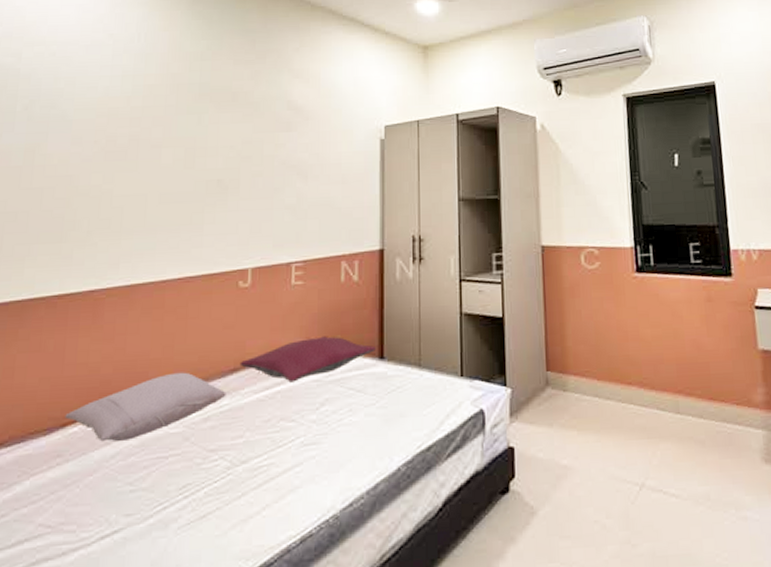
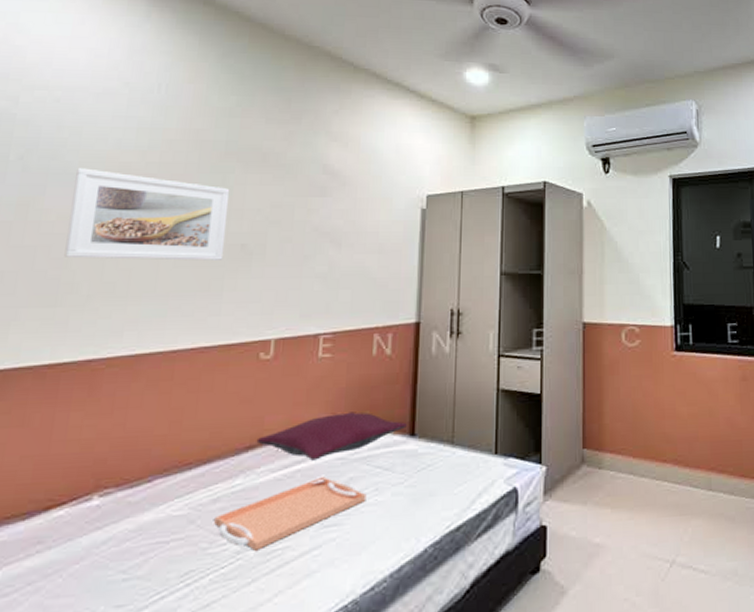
pillow: present [65,372,226,442] -> none [49,449,240,527]
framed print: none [66,115,205,198] -> present [64,168,230,261]
serving tray: none [206,397,342,467] -> present [214,476,367,551]

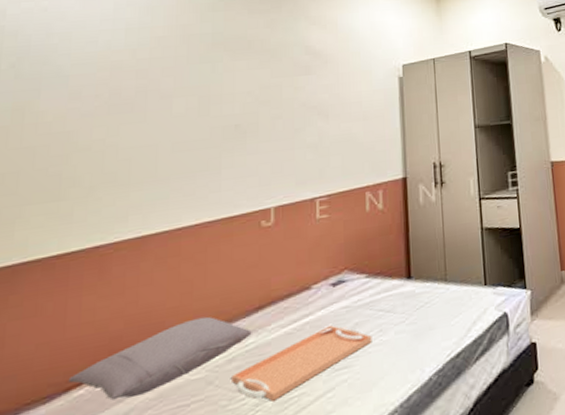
pillow: none [49,449,240,527] -> present [68,316,252,401]
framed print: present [64,168,230,261] -> none [64,70,220,154]
pillow: present [256,412,407,461] -> none [265,263,403,313]

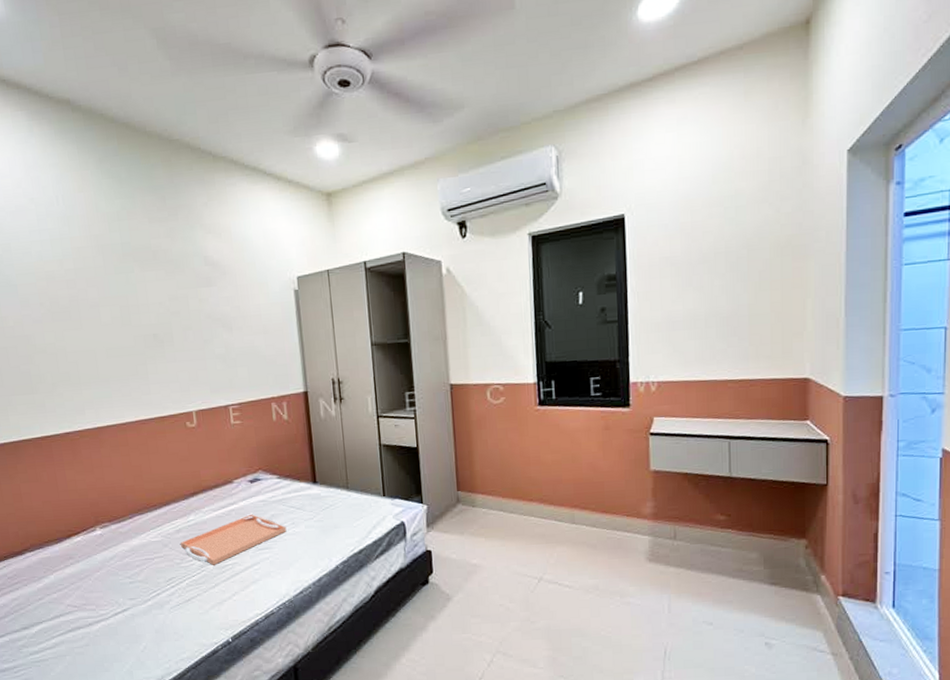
pillow: present [68,316,252,401] -> none [68,495,191,548]

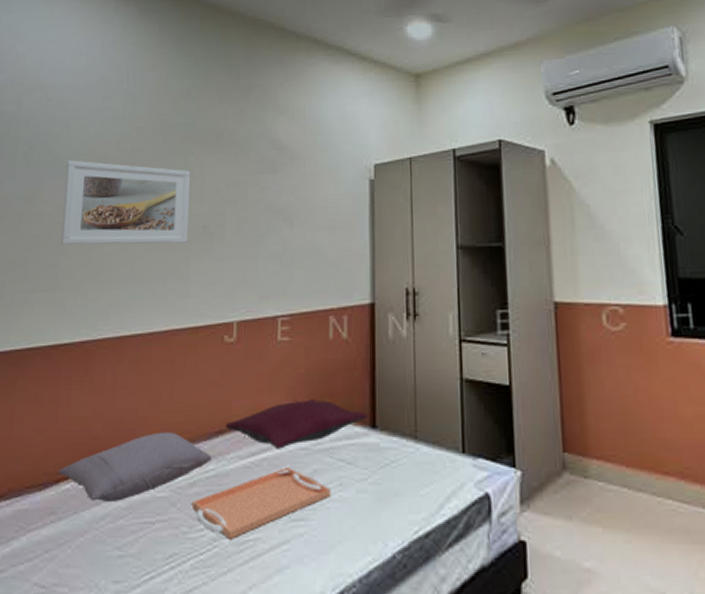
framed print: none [16,279,142,355] -> present [61,160,191,245]
pillow: none [68,495,191,548] -> present [58,431,212,503]
pillow: none [198,465,309,503] -> present [225,399,367,449]

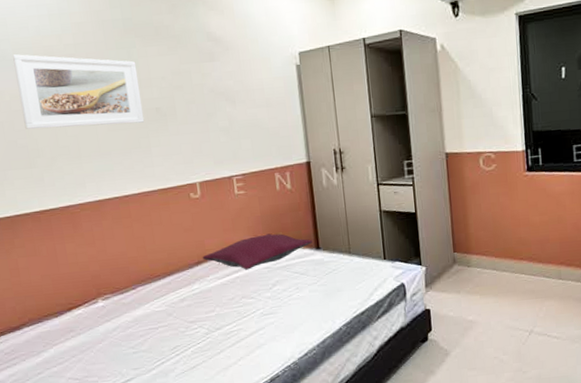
pillow: present [58,431,212,503] -> none [69,266,196,320]
serving tray: present [192,467,331,539] -> none [185,281,291,332]

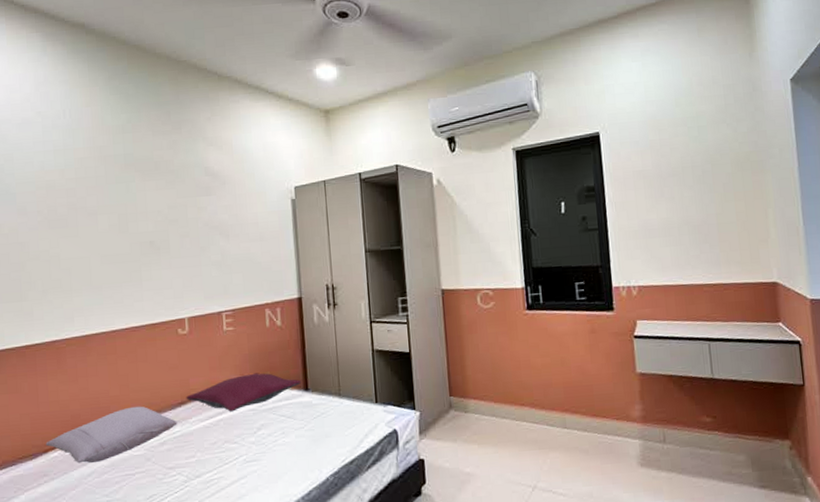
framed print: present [13,54,145,129] -> none [16,188,138,262]
pillow: none [69,266,196,320] -> present [45,406,177,464]

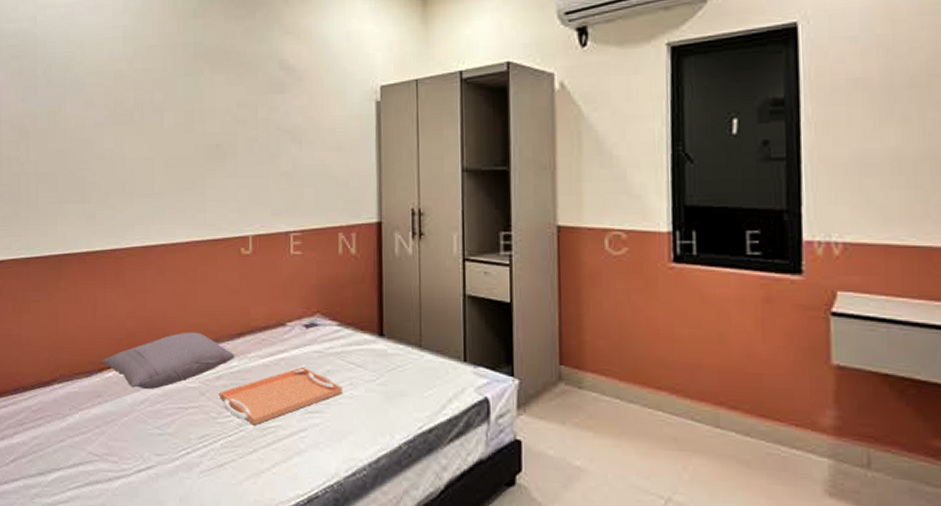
serving tray: none [164,424,276,480] -> present [220,366,343,425]
pillow: present [186,373,301,412] -> none [245,308,375,351]

